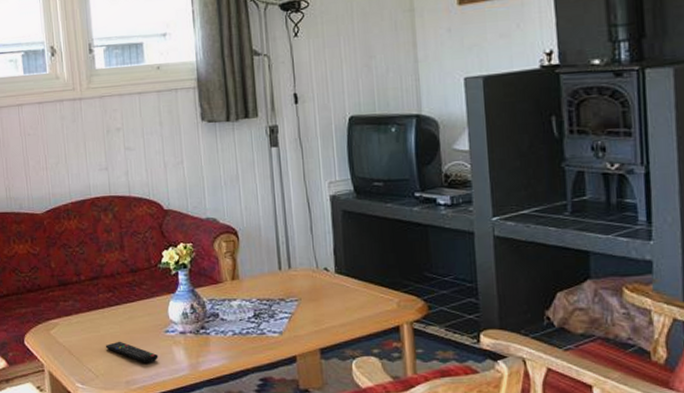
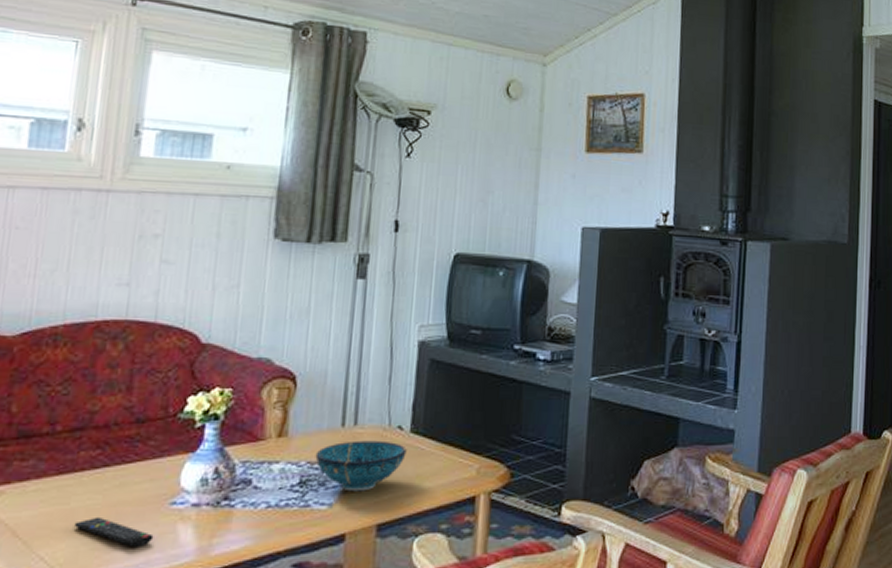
decorative bowl: none [262,280,335,322] -> present [315,440,407,492]

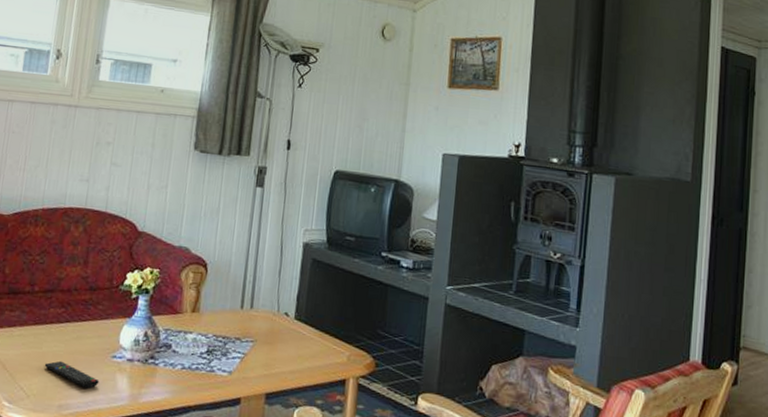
decorative bowl: present [315,440,407,492] -> none [219,321,291,365]

